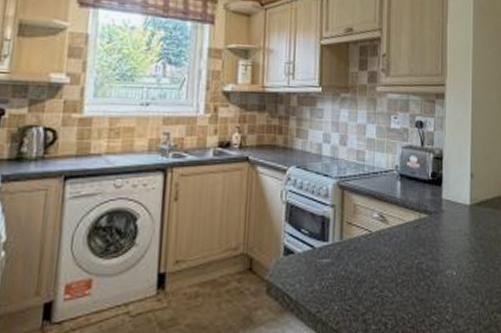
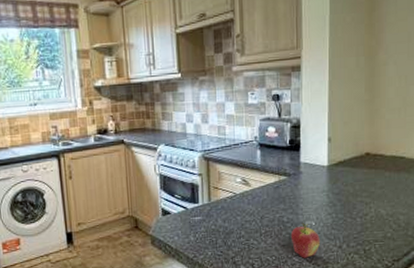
fruit: none [429,270,461,317] -> present [290,222,320,258]

